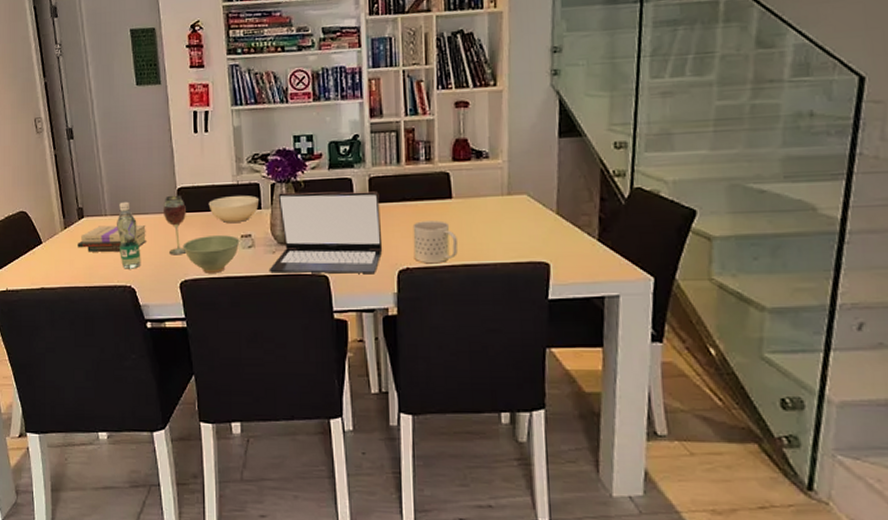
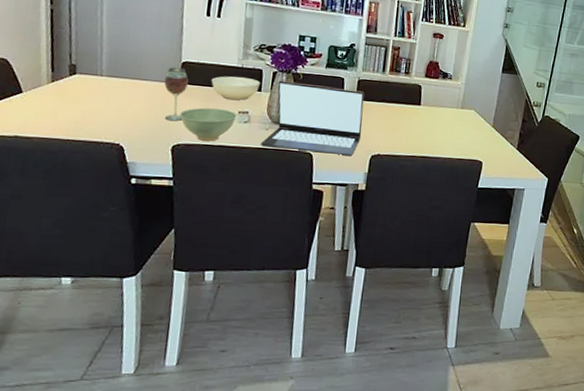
books: present [78,224,146,252] -> none [64,84,144,111]
bottle: present [117,201,141,269] -> none [111,65,135,129]
mug: present [412,220,458,264] -> none [385,119,420,154]

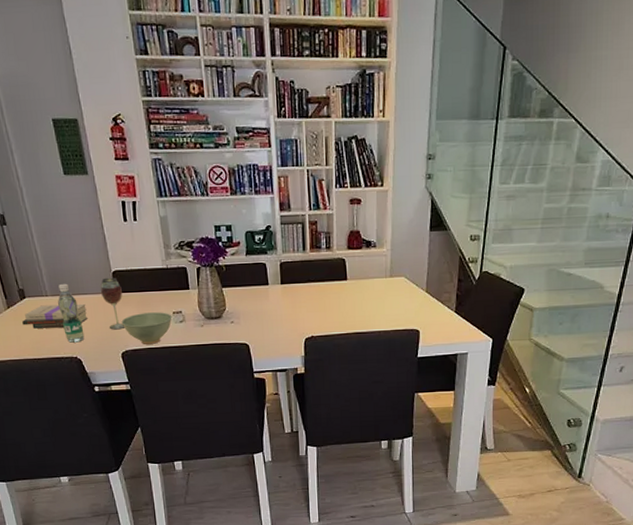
books: none [64,84,144,111] -> present [22,303,87,329]
bottle: none [111,65,135,129] -> present [58,283,85,343]
bowl: present [211,76,261,101] -> none [142,278,188,302]
laptop: present [260,80,365,155] -> none [198,274,293,343]

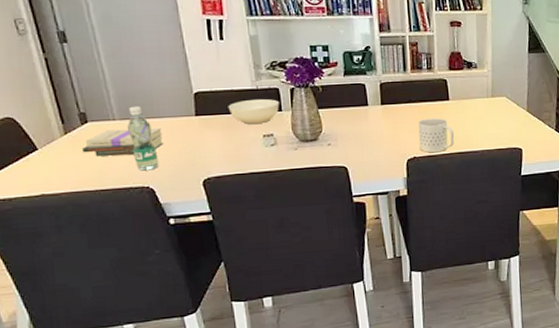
wineglass: present [100,277,125,330] -> none [179,99,208,156]
bowl: present [121,312,173,344] -> none [203,135,263,171]
bowl: none [142,278,188,302] -> present [228,99,280,125]
mug: none [316,298,351,333] -> present [418,118,454,153]

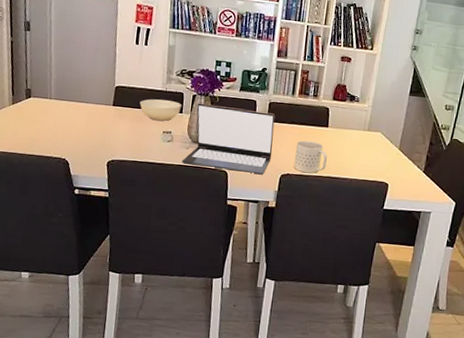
books: present [82,128,163,156] -> none [22,106,85,130]
bottle: present [128,106,159,171] -> none [58,89,78,145]
laptop: none [292,95,394,166] -> present [181,103,275,174]

